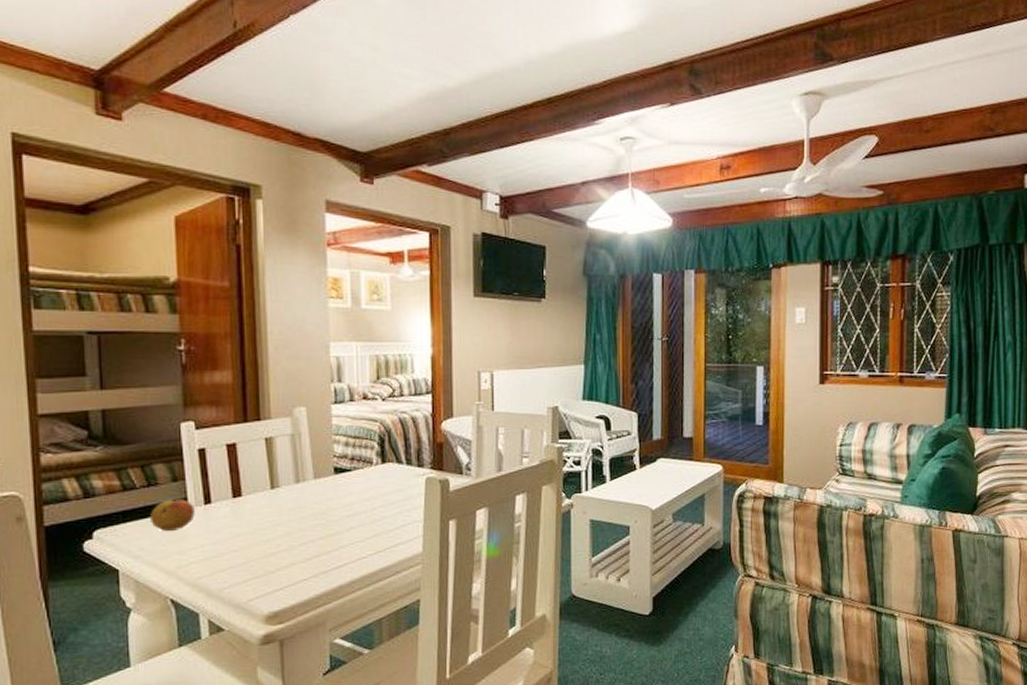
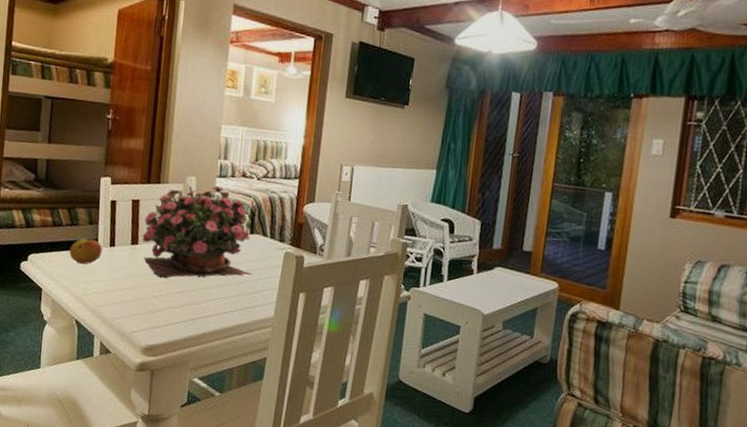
potted flower: none [245,414,391,532] -> present [142,186,253,279]

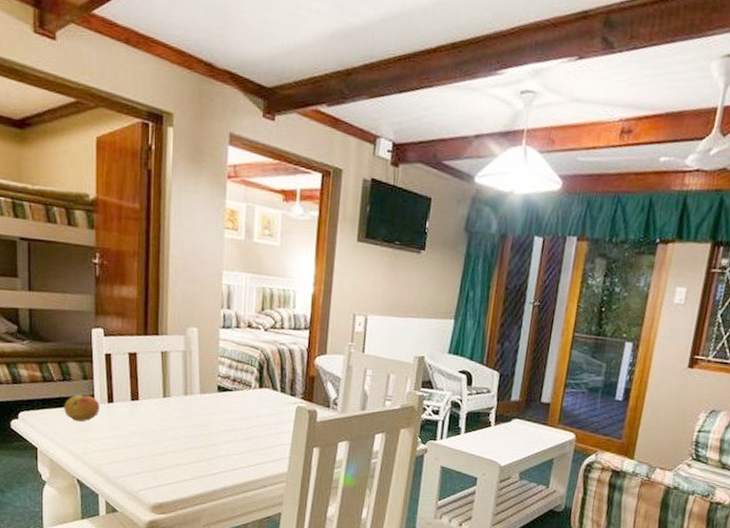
potted flower: present [142,186,253,279] -> none [142,337,264,436]

